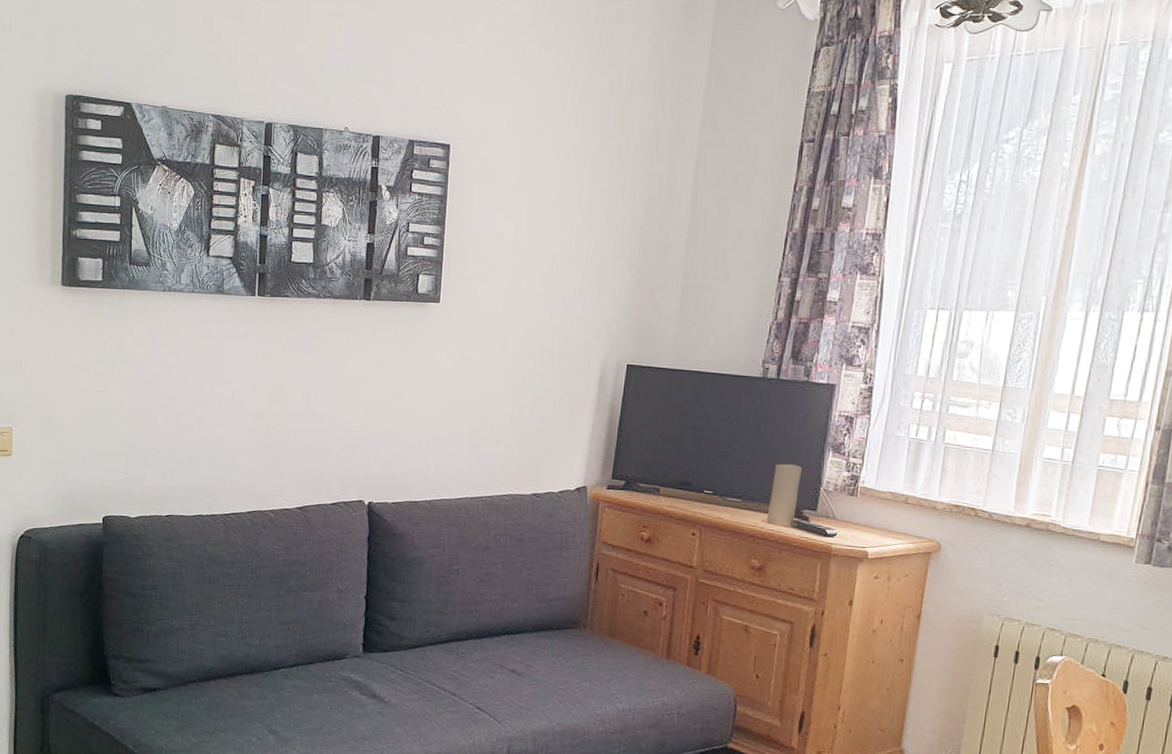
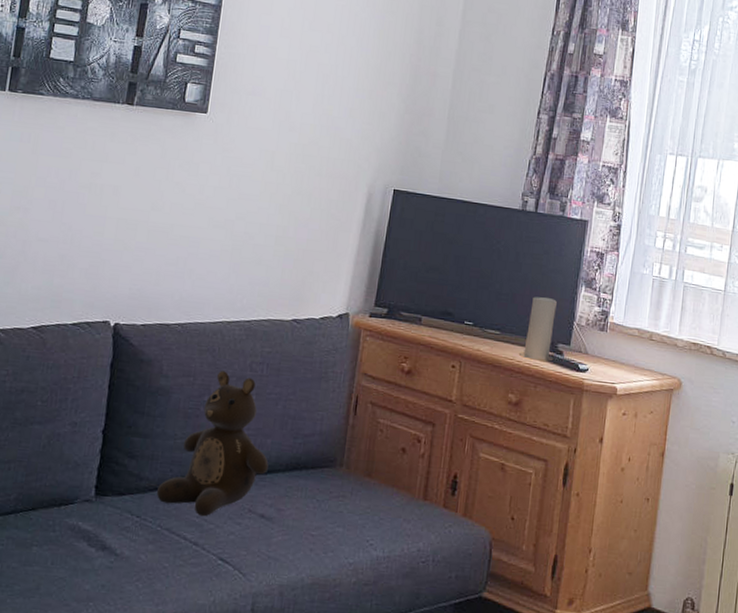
teddy bear: none [416,542,516,671] -> present [156,371,269,517]

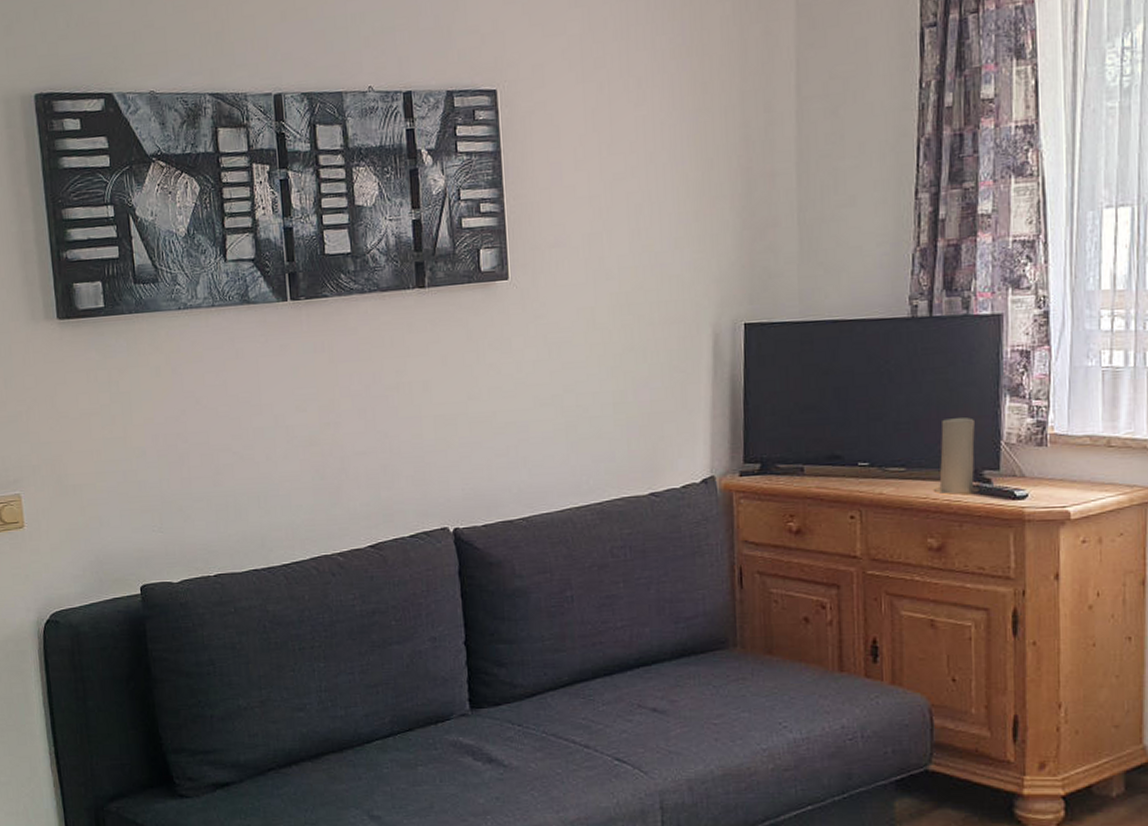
teddy bear: present [156,371,269,517] -> none [533,561,651,718]

